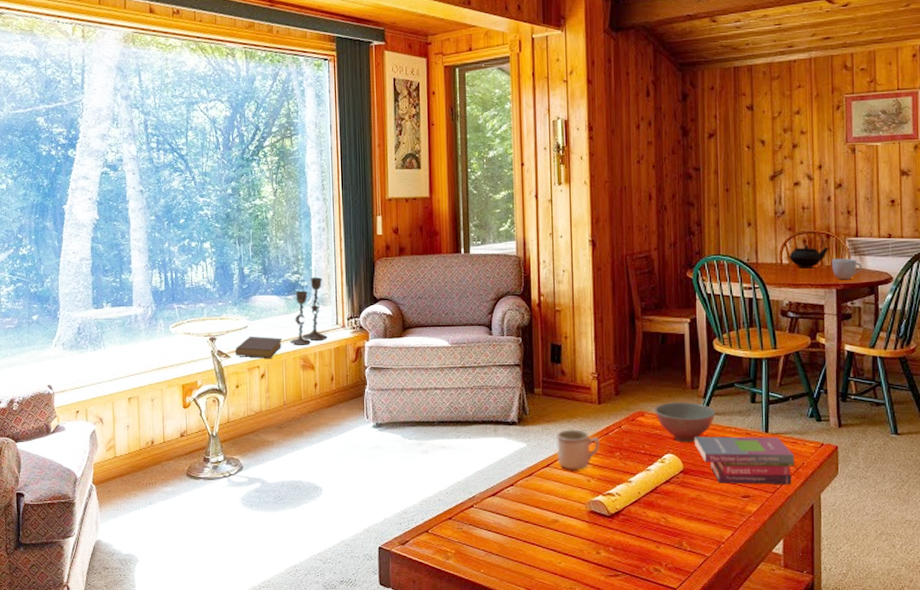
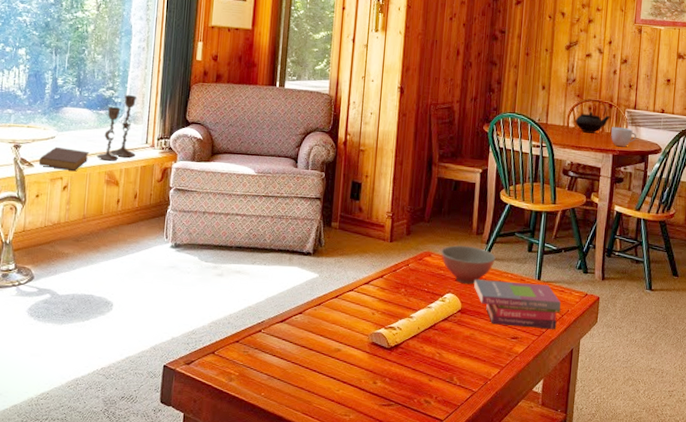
mug: present [555,428,599,471] -> none [346,263,387,304]

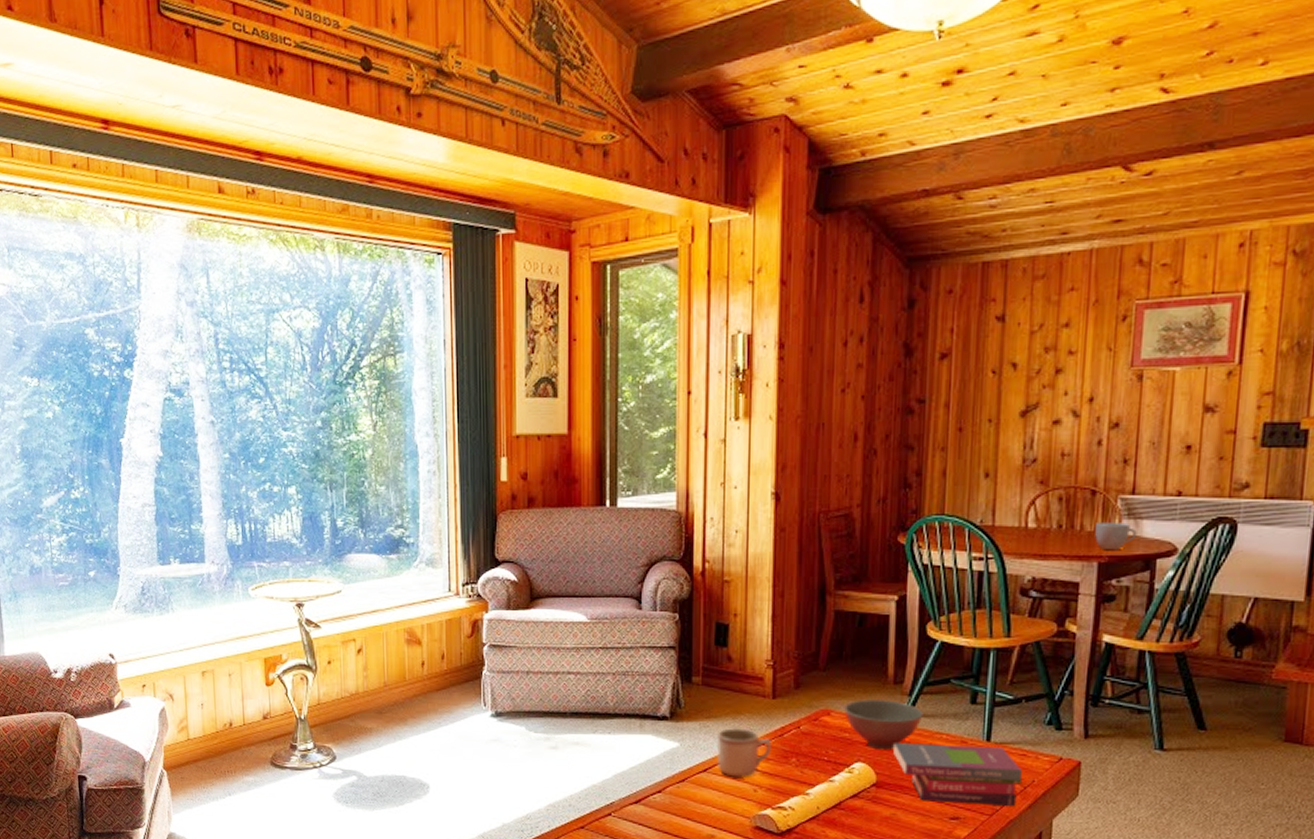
book: present [38,146,89,171] -> none [326,602,383,630]
candlestick: present [96,94,138,161] -> none [392,532,438,616]
mug: none [346,263,387,304] -> present [716,727,771,778]
teapot: present [575,98,610,133] -> none [1037,485,1093,534]

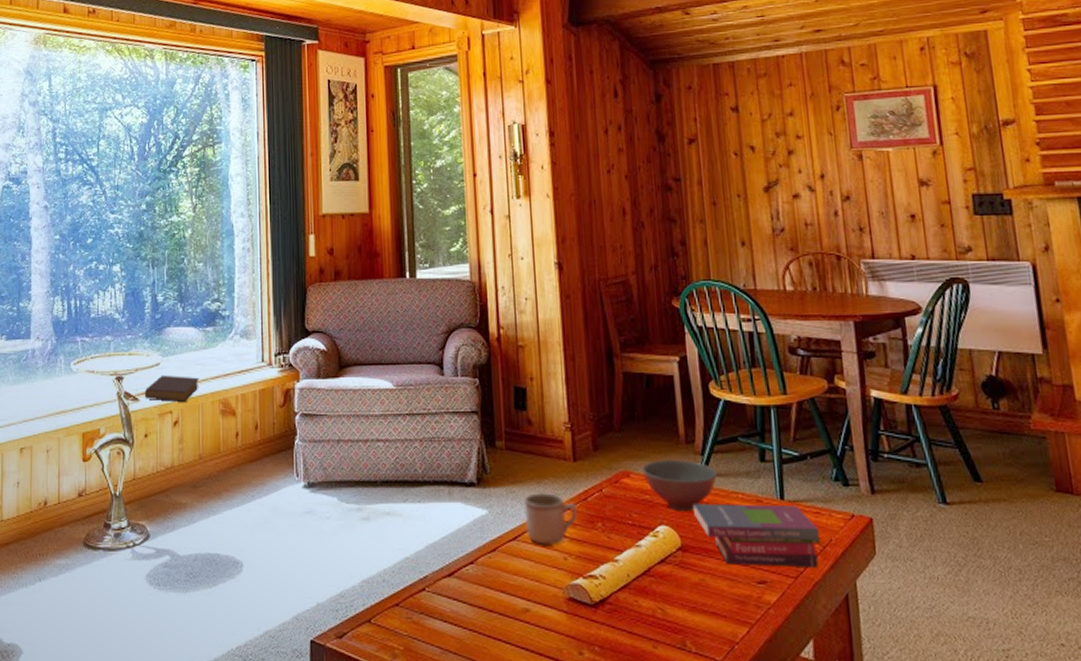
book: none [326,602,383,630] -> present [144,374,199,402]
cup: present [1095,522,1137,551] -> none [845,284,883,310]

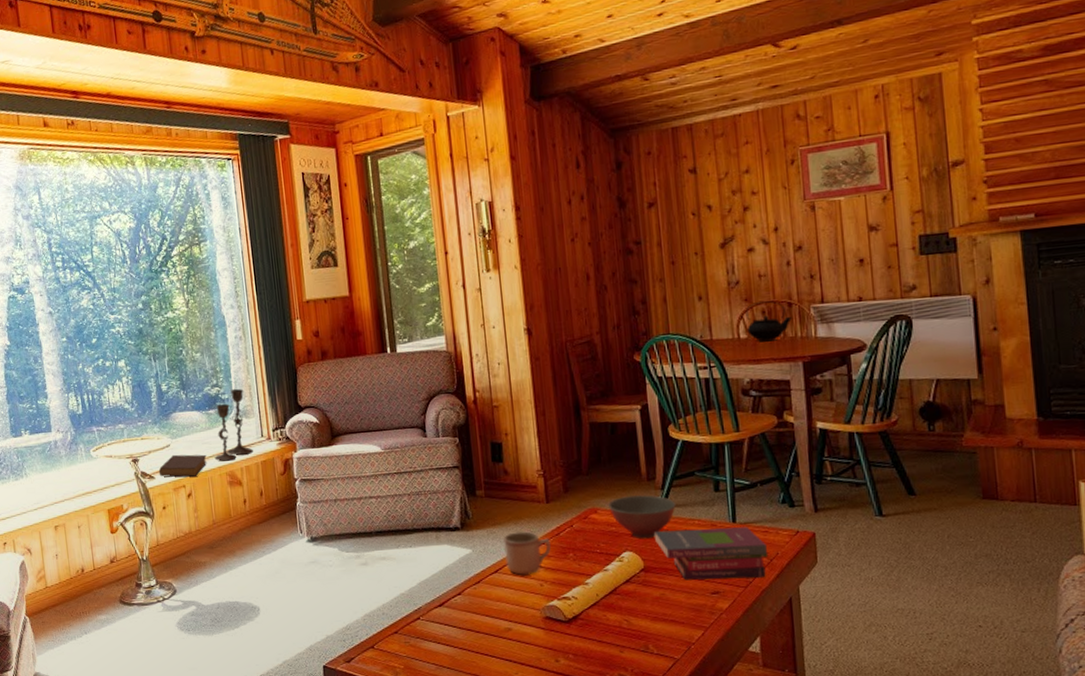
candlestick: none [208,305,251,387] -> present [214,388,253,462]
teapot: none [791,251,841,296] -> present [745,300,792,342]

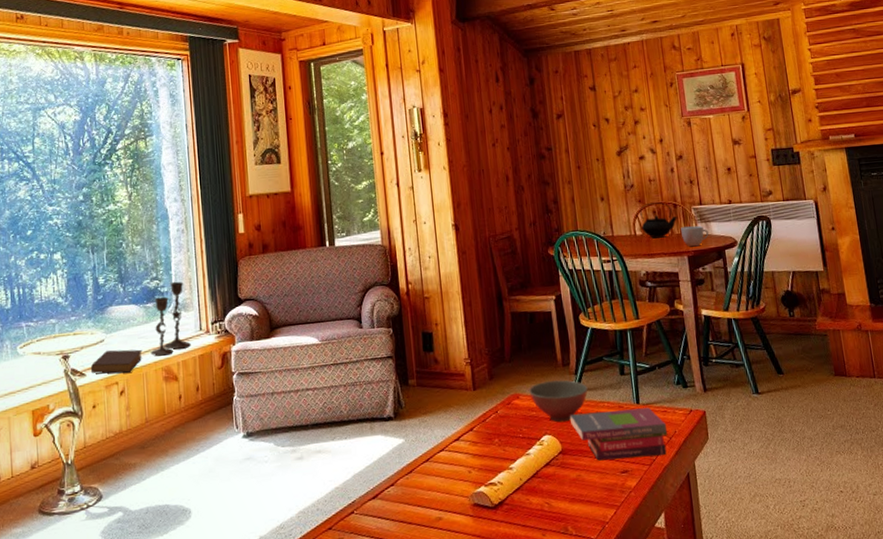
mug: present [502,530,551,576] -> none [433,418,478,463]
cup: none [796,327,831,352] -> present [681,225,709,247]

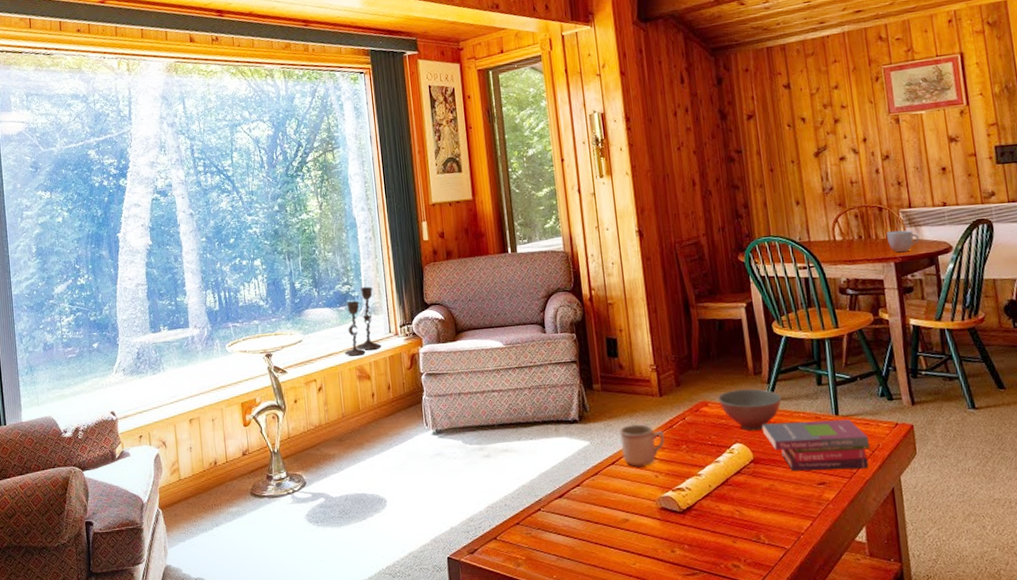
book: present [90,349,143,374] -> none [291,349,338,372]
mug: none [433,418,478,463] -> present [618,423,665,467]
teapot: present [639,202,677,238] -> none [839,205,883,244]

